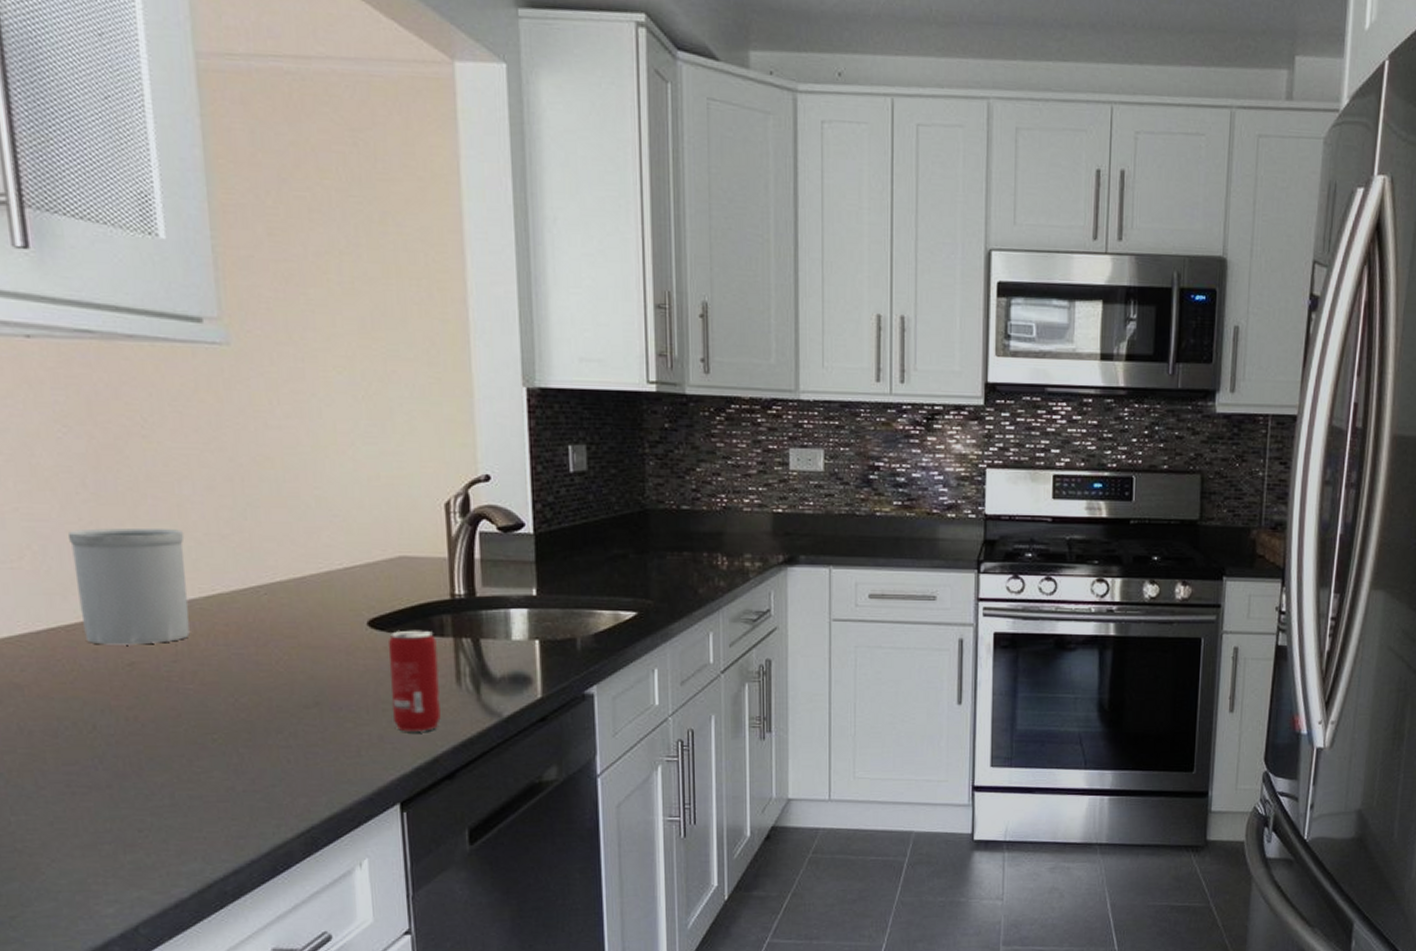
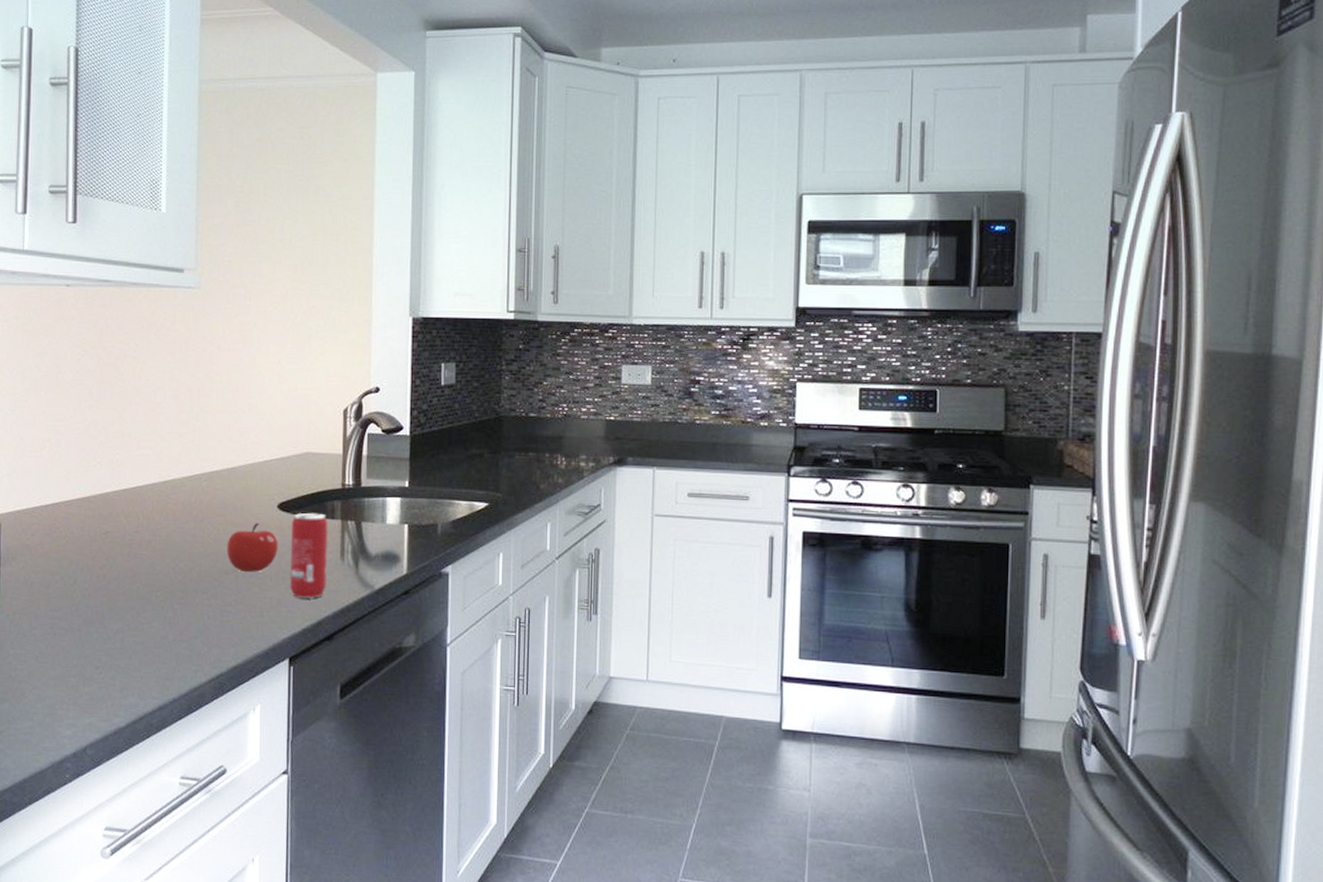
utensil holder: present [67,528,190,645] -> none [75,427,154,518]
apple: none [303,645,373,706] -> present [226,523,278,573]

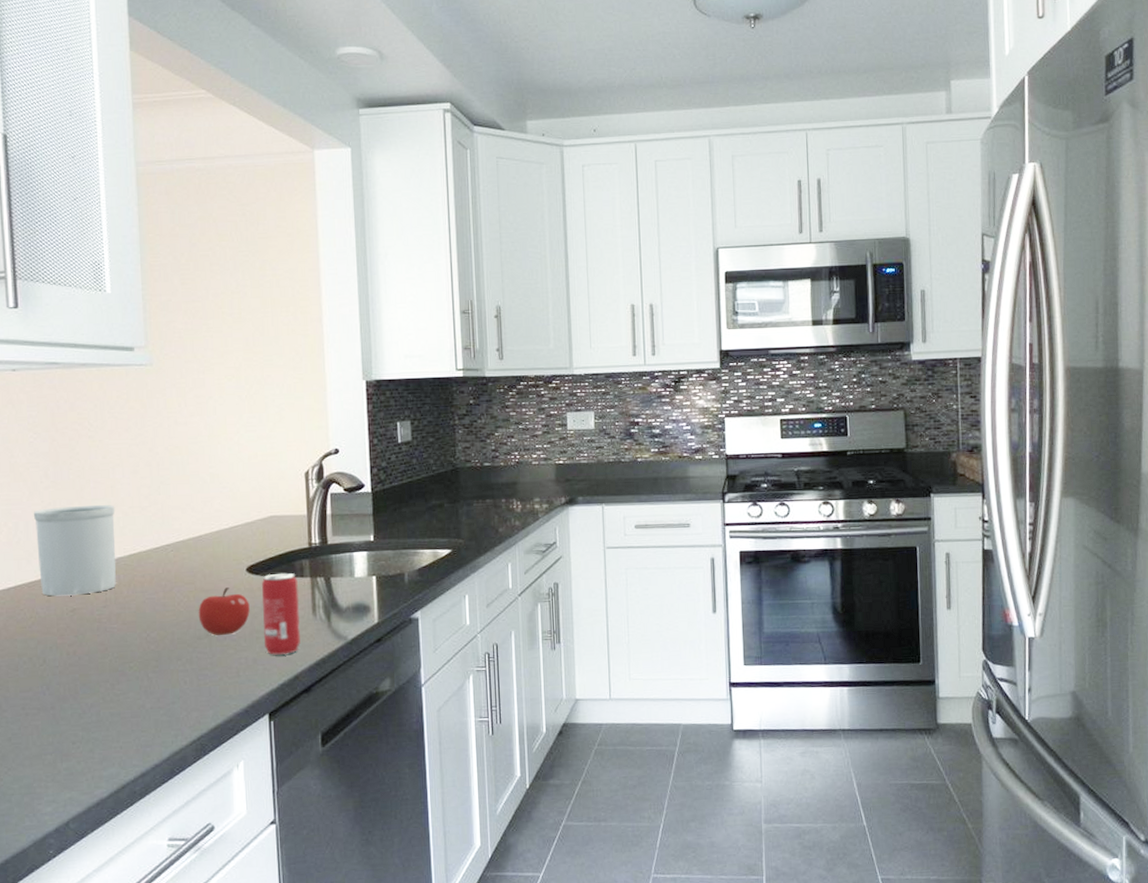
utensil holder: none [75,427,154,518] -> present [33,505,116,597]

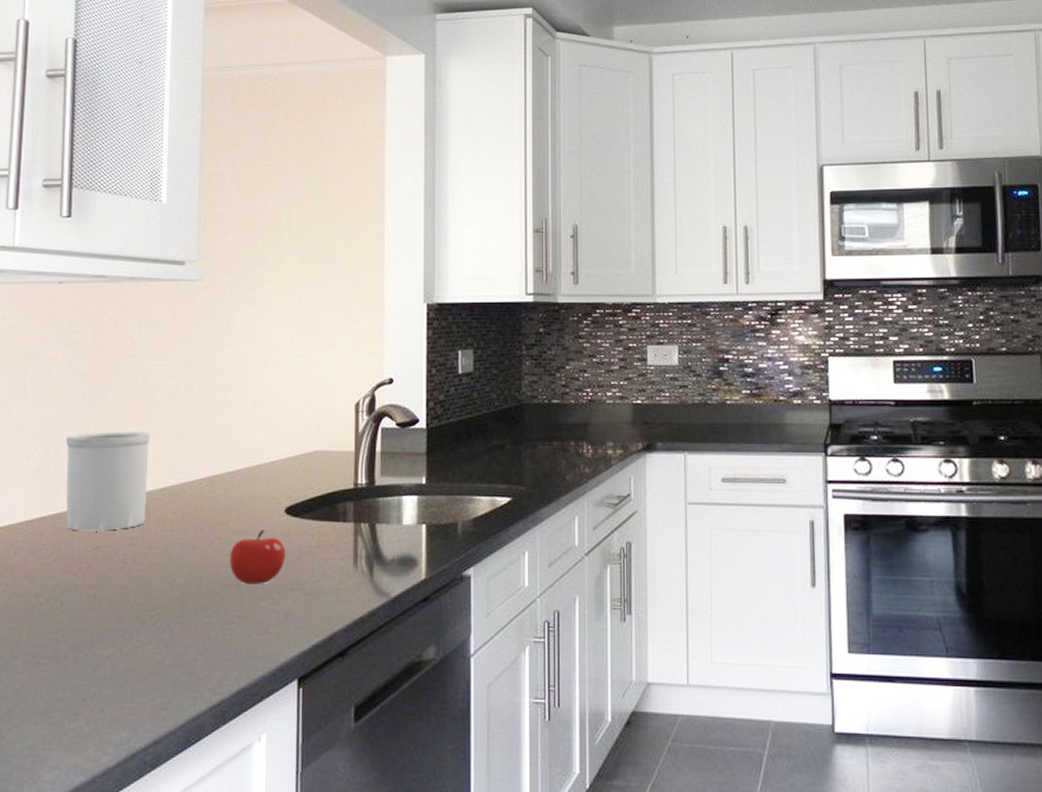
beverage can: present [261,572,301,655] -> none [299,516,340,610]

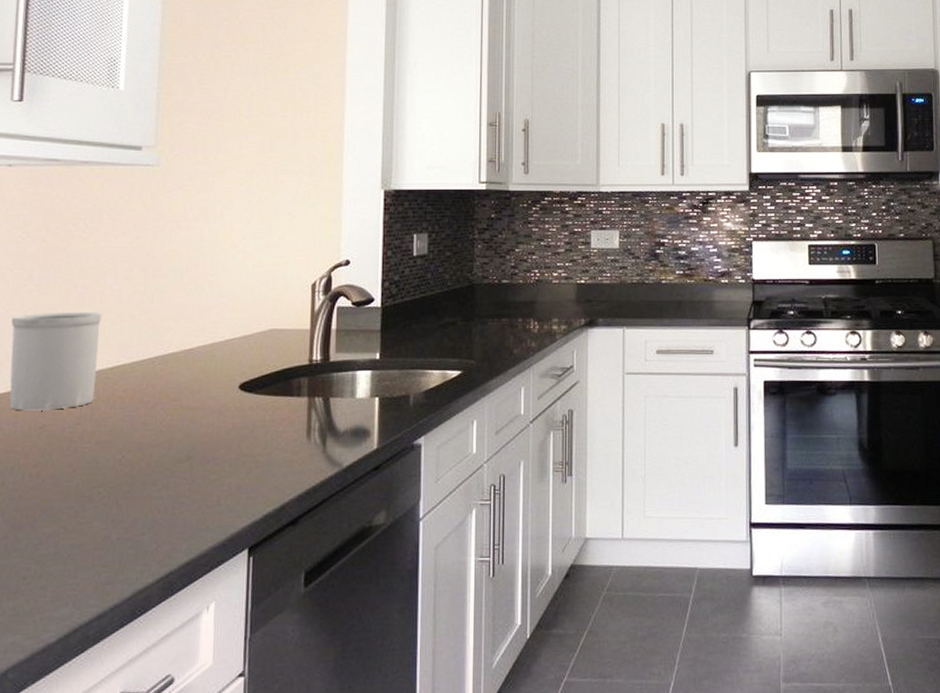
apple: present [229,530,286,586] -> none [181,406,239,460]

